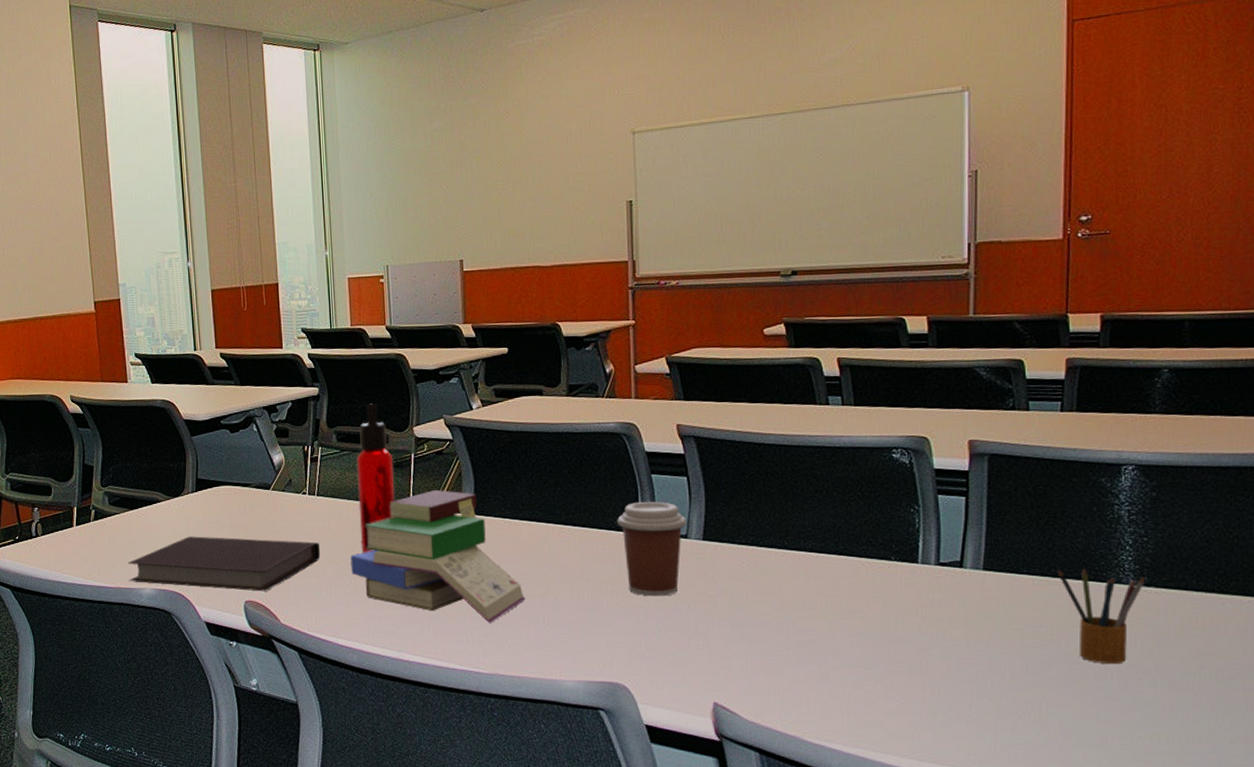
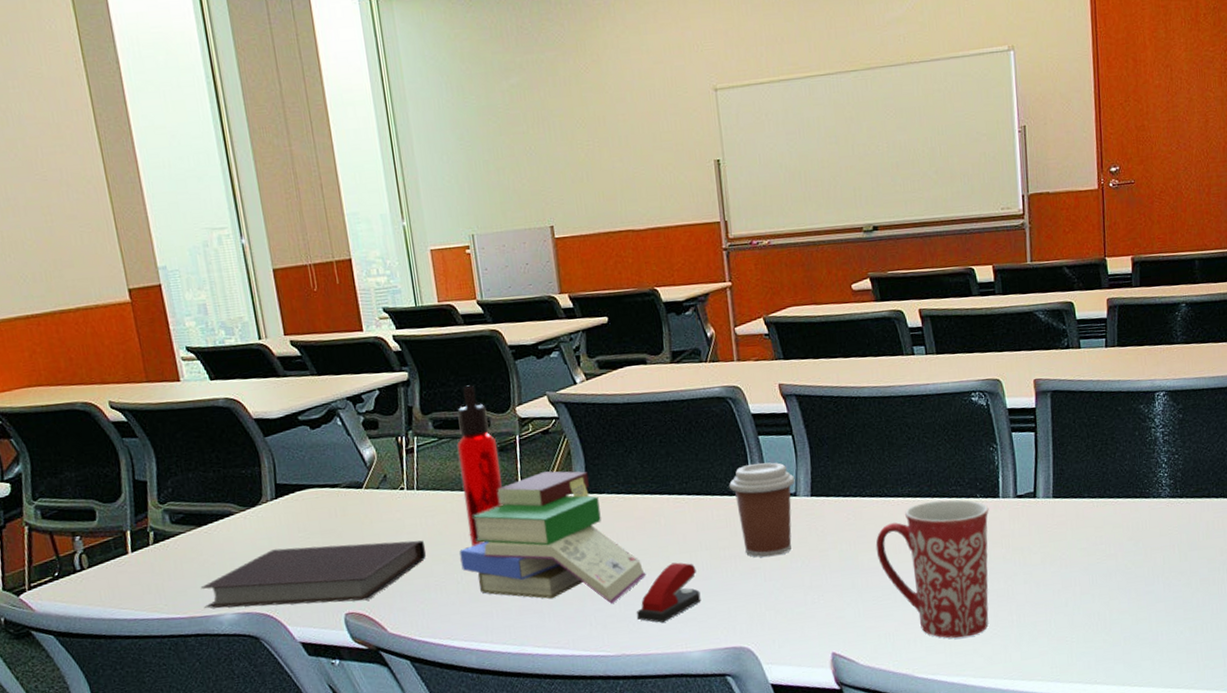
stapler: none [512,591,579,648] -> present [636,562,701,623]
mug: none [770,559,905,707] -> present [875,499,989,638]
pencil box: present [1058,568,1146,665] -> none [1111,487,1179,571]

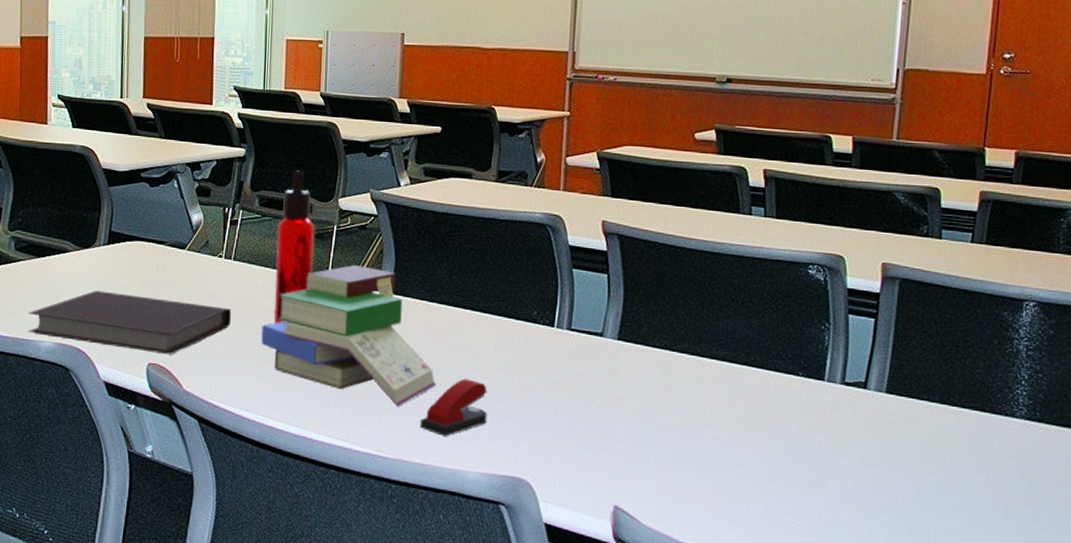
coffee cup: present [729,462,795,558] -> none [535,295,604,394]
mug: present [875,499,989,638] -> none [678,370,811,522]

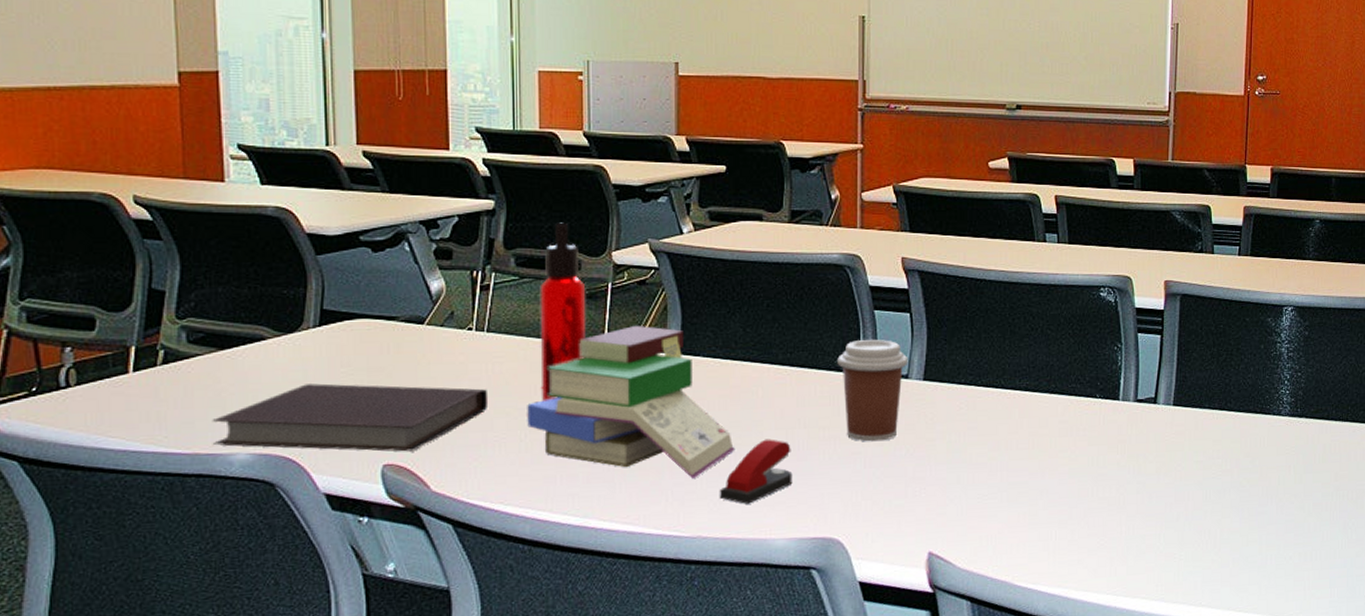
coffee cup: none [535,295,604,394] -> present [837,339,908,442]

